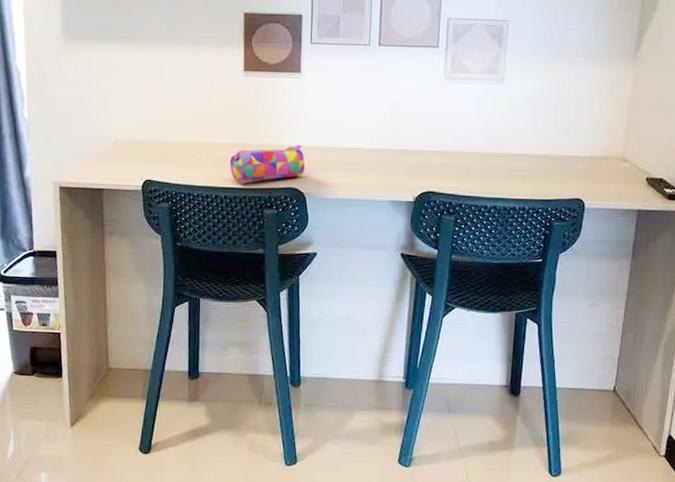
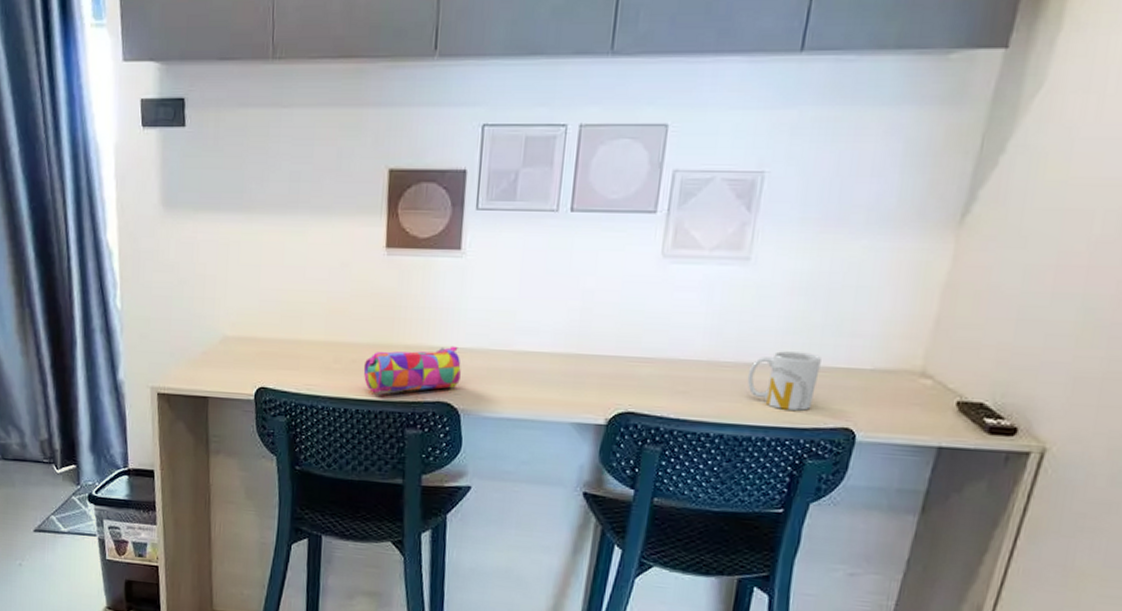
mug: none [509,145,557,187] -> present [747,351,821,411]

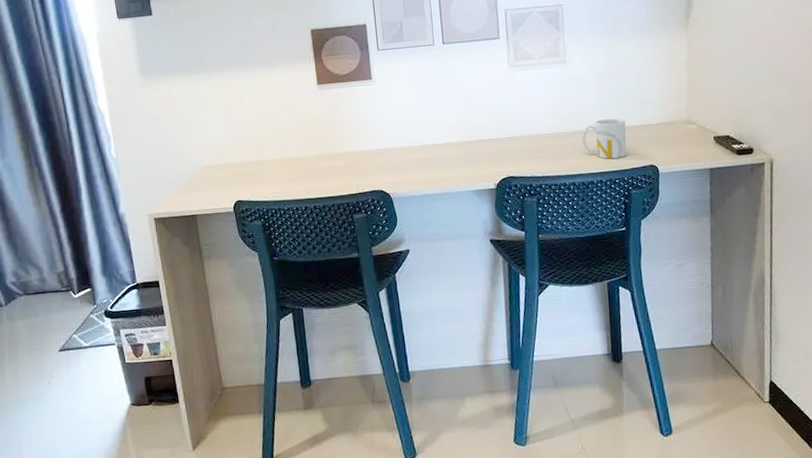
pencil case: present [363,345,461,393] -> none [314,148,387,192]

